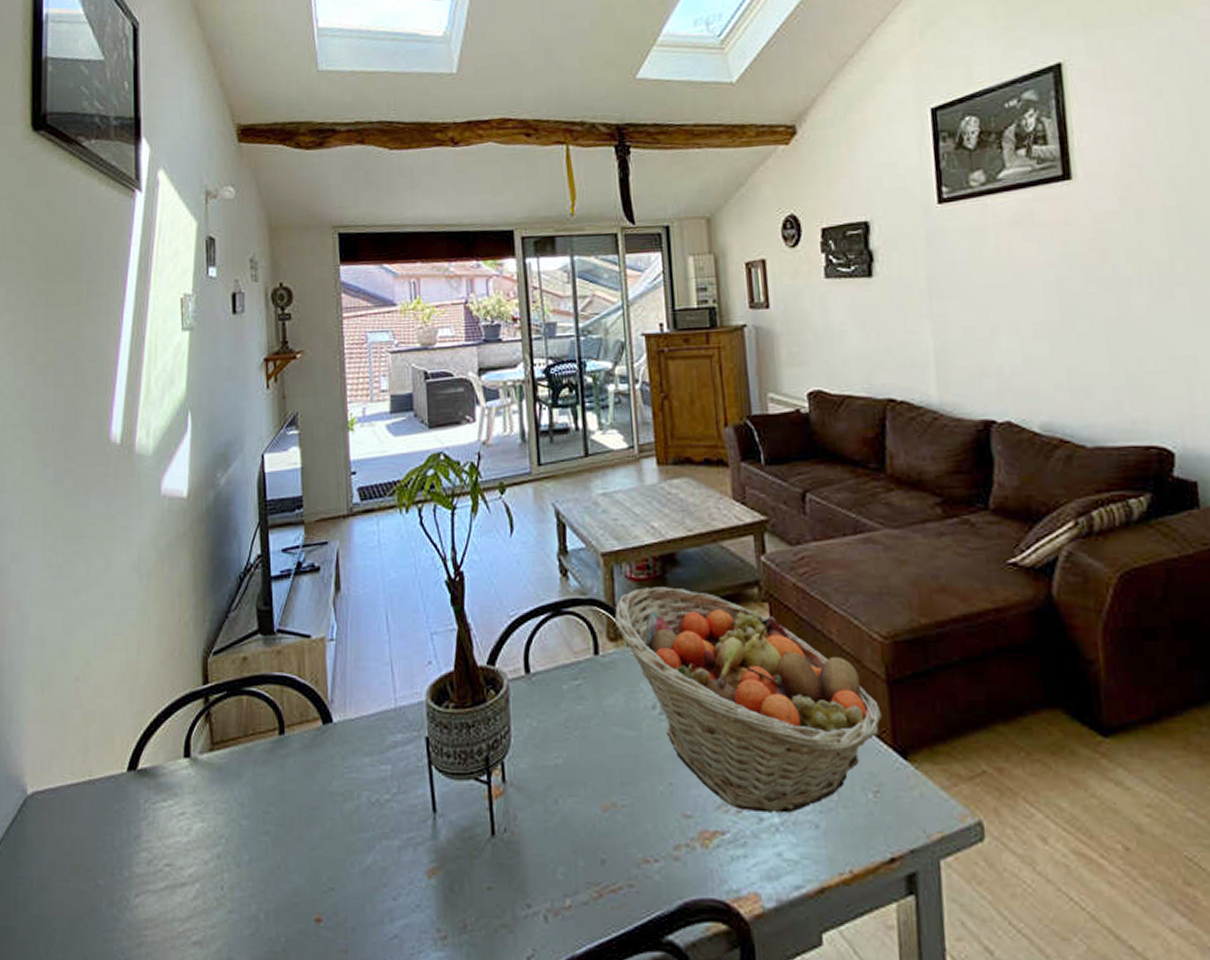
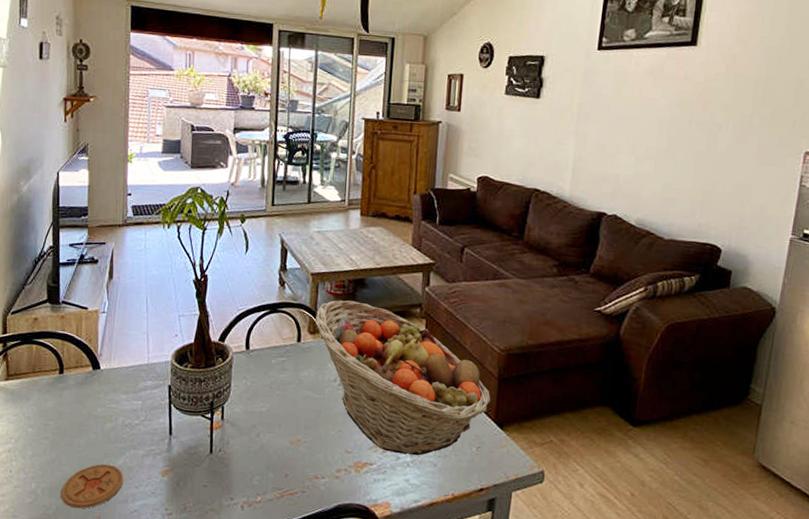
coaster: none [292,865,376,939] -> present [61,464,124,509]

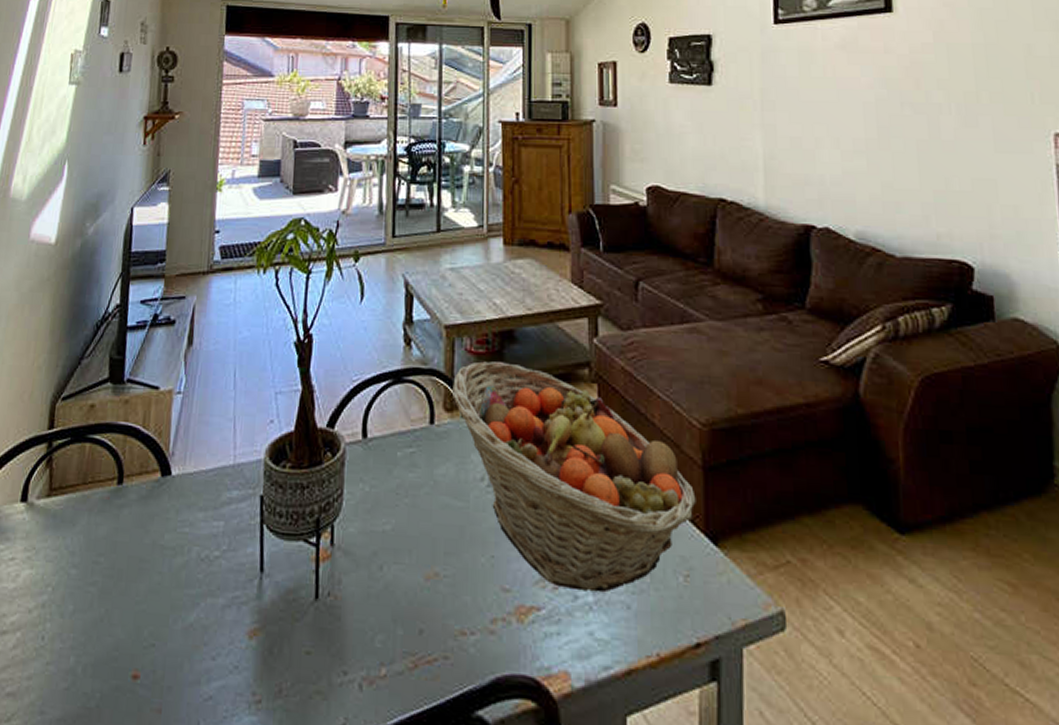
coaster: present [61,464,124,509] -> none [108,621,196,697]

